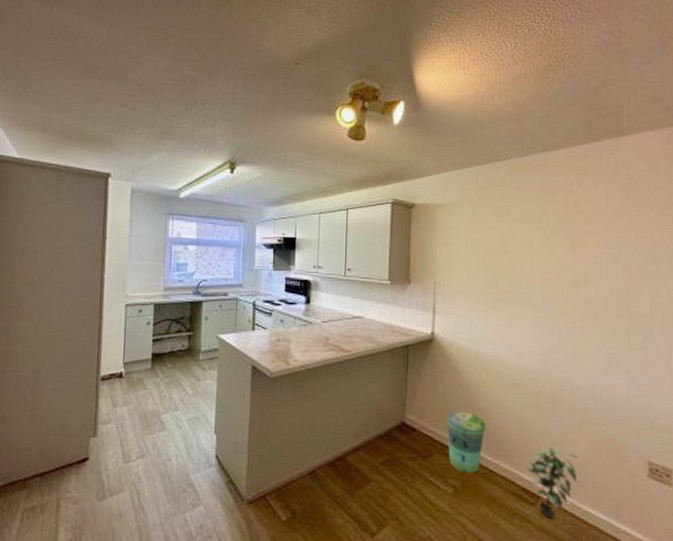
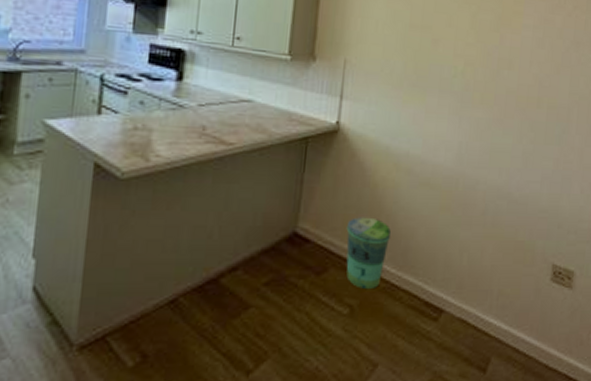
potted plant: present [525,444,579,519] -> none [430,251,487,334]

